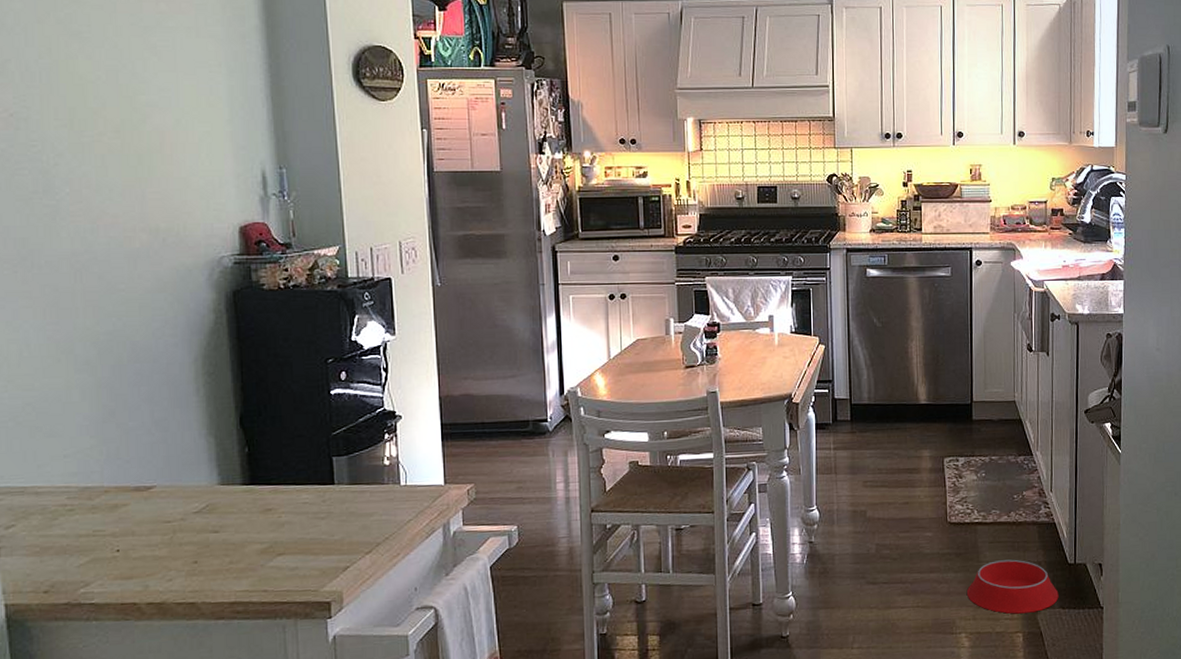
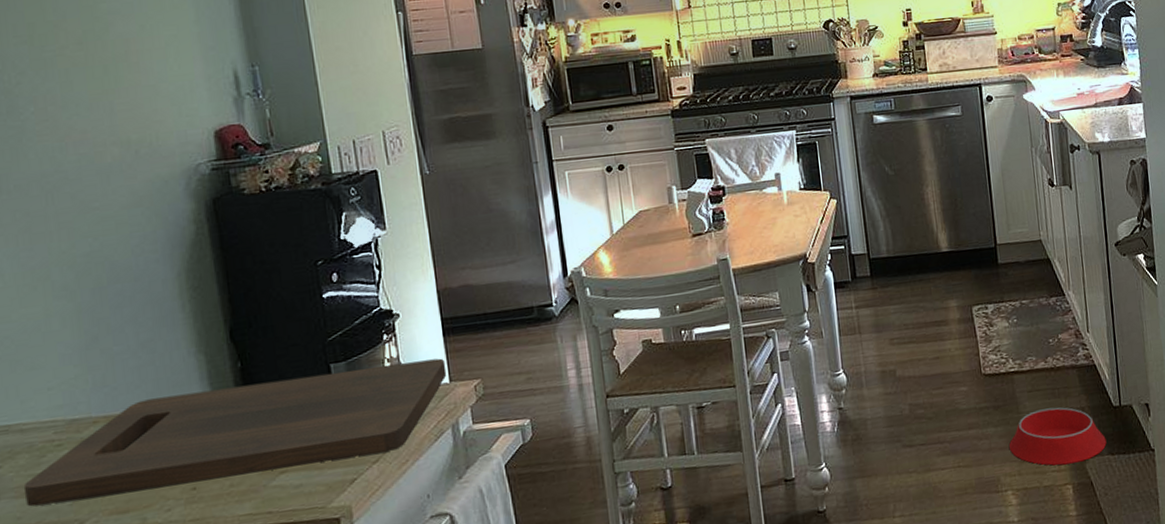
cutting board: none [34,461,442,565] -> present [23,358,447,507]

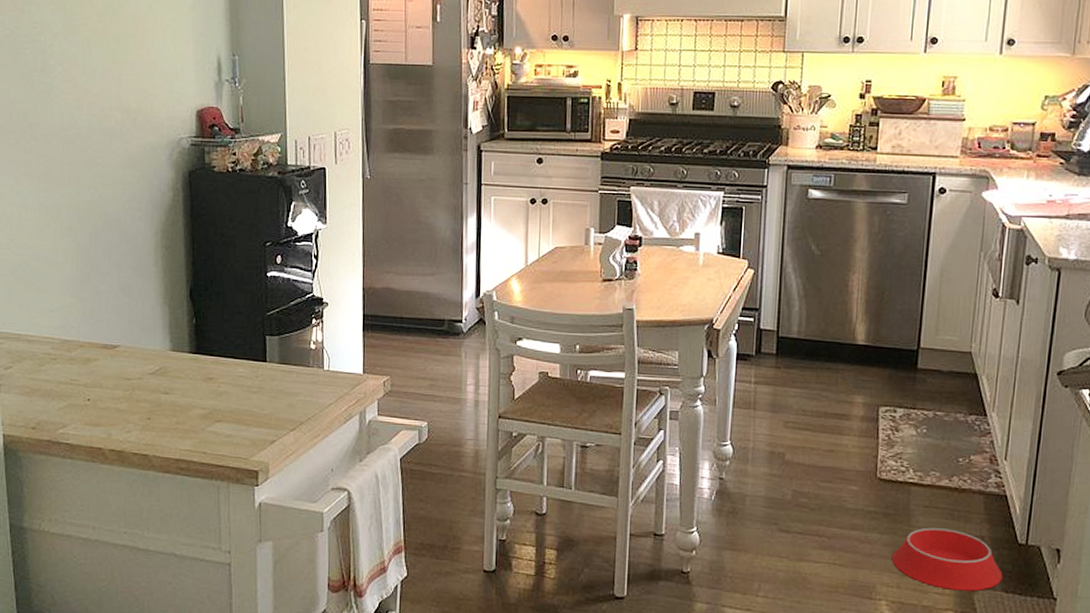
cutting board: present [23,358,447,507] -> none [26,335,362,423]

